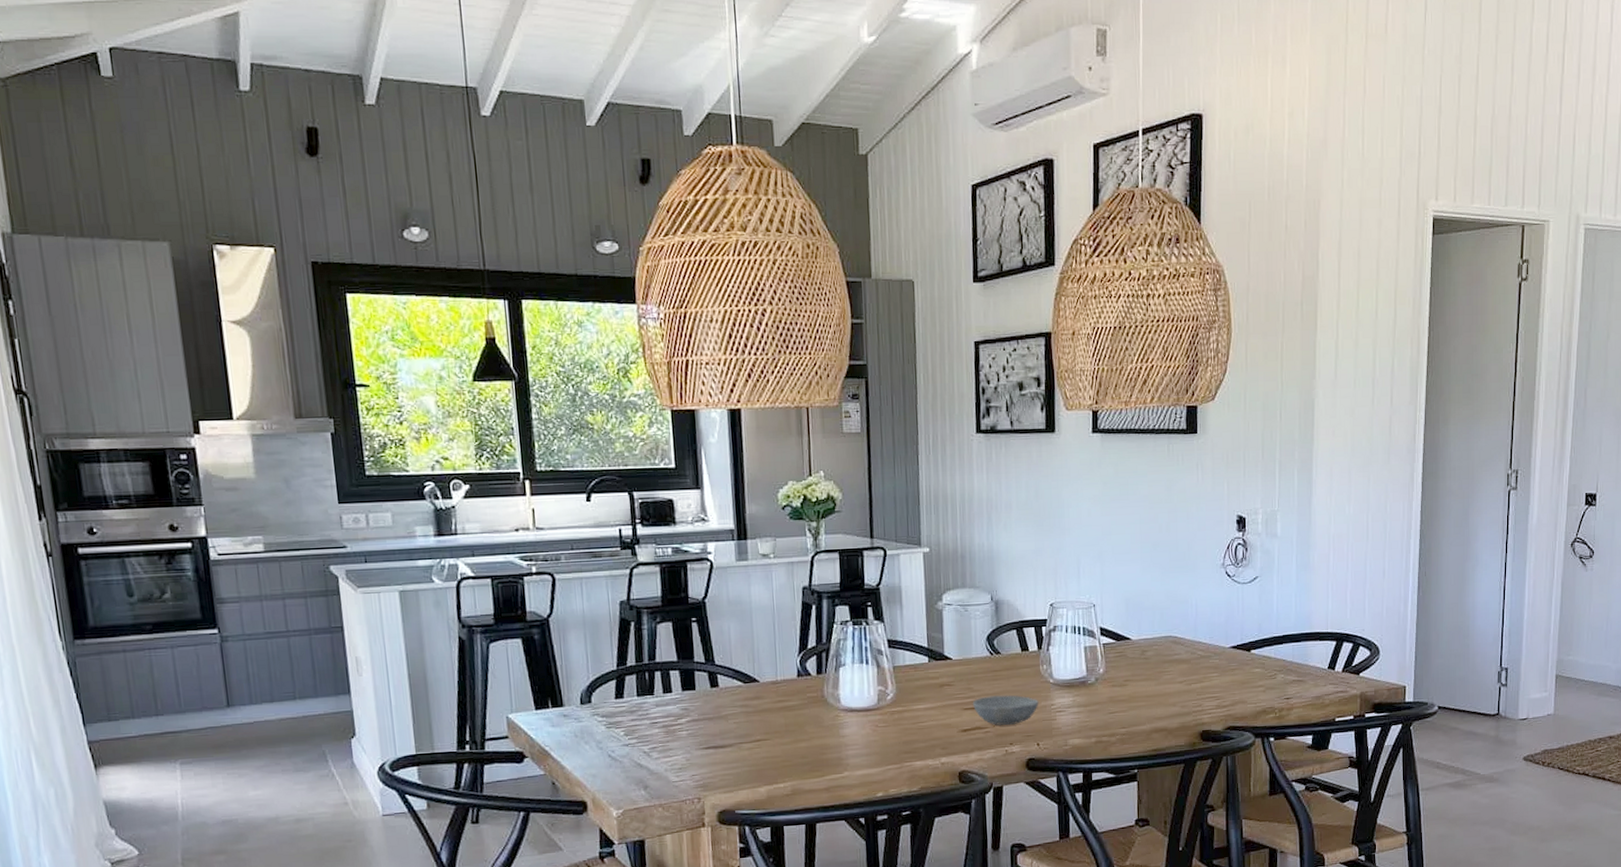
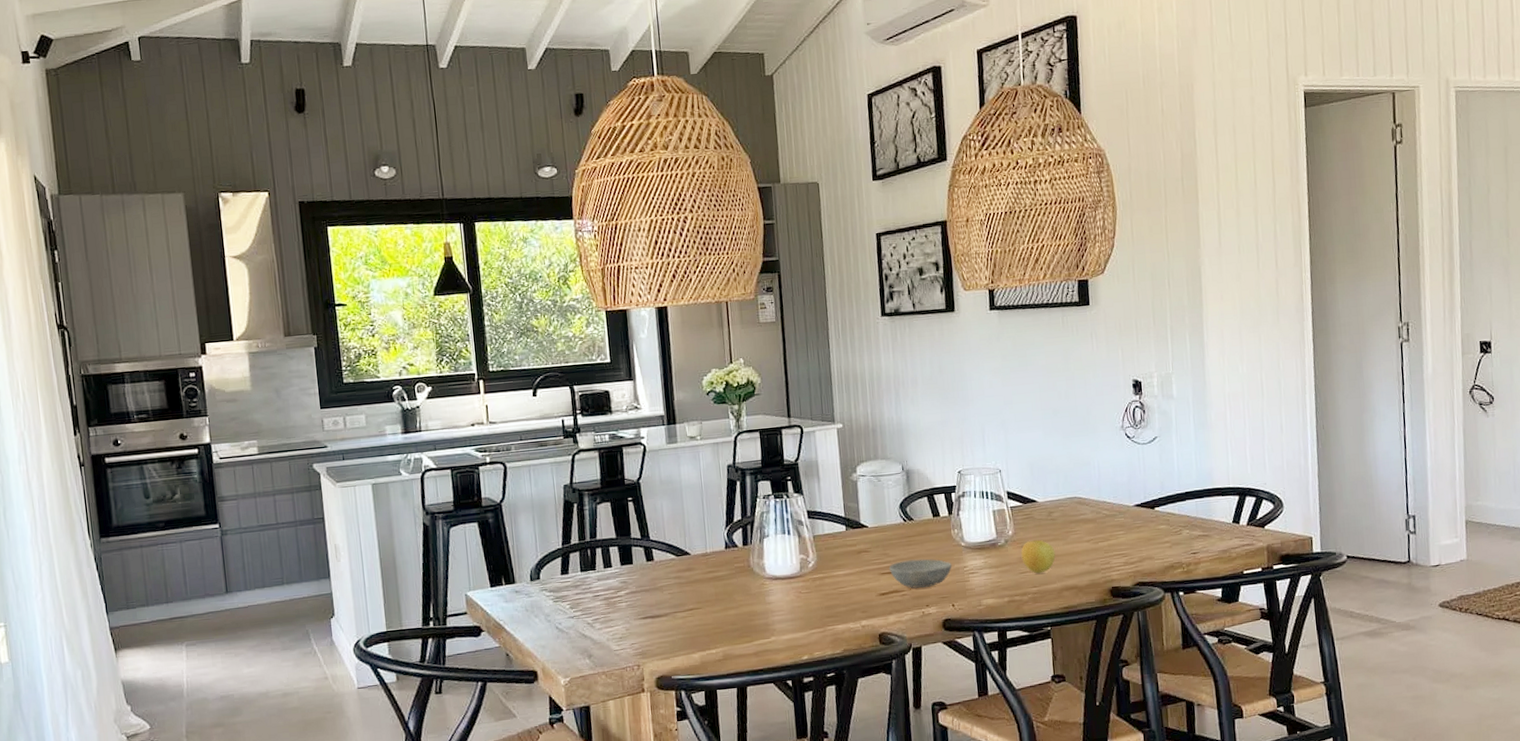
apple: none [1111,679,1148,714] -> present [1021,539,1056,574]

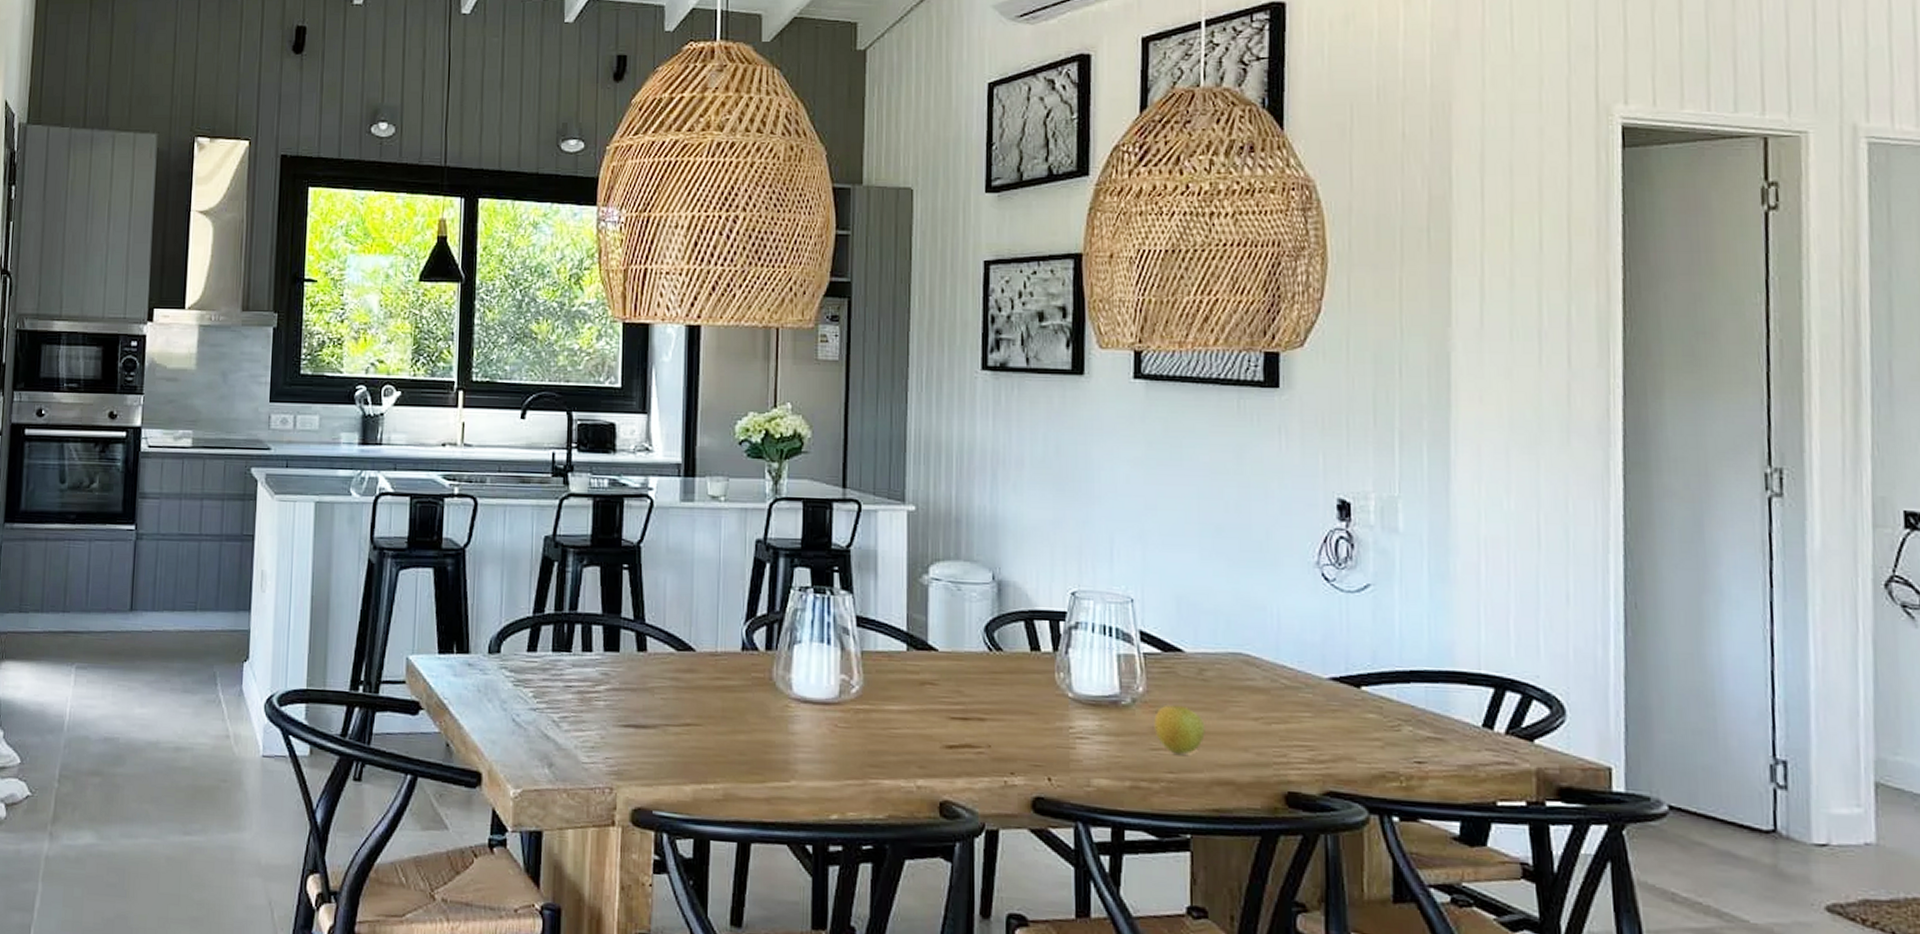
bowl: present [888,559,953,589] -> none [961,704,1053,748]

